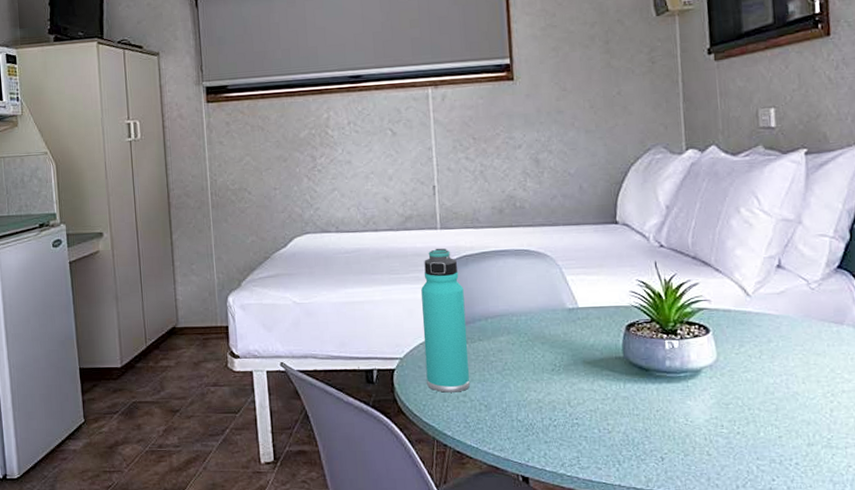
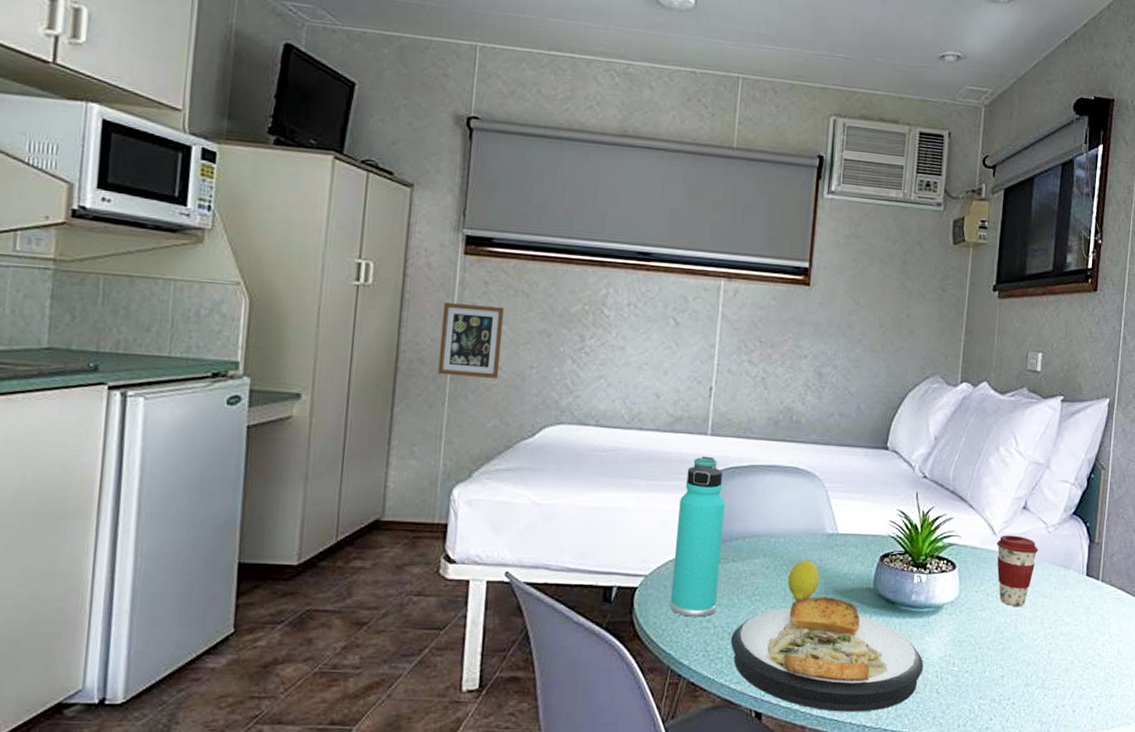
picture frame: none [197,142,250,204] -> present [437,303,505,378]
plate: none [488,367,690,475] -> present [731,596,924,712]
fruit: none [534,333,567,373] -> present [787,559,820,601]
coffee cup: none [752,295,802,367] -> present [997,535,1038,607]

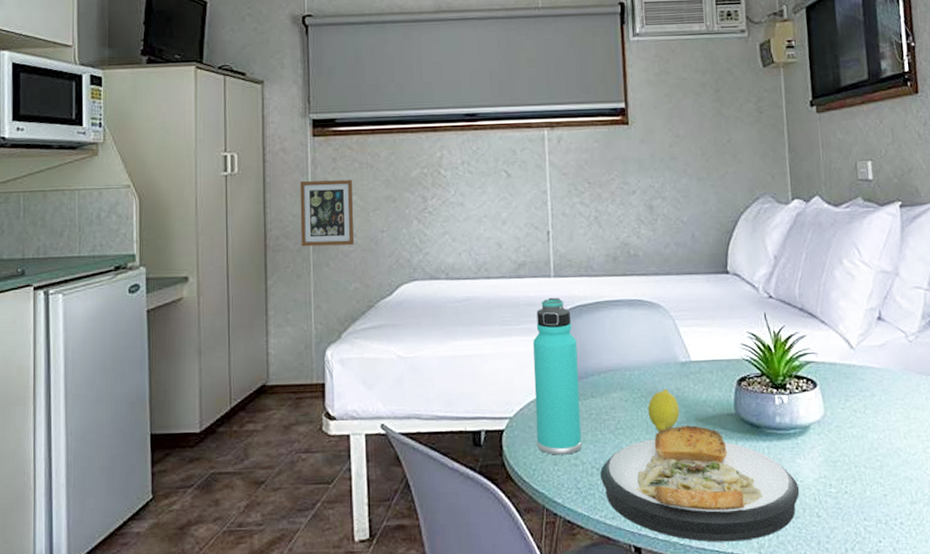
coffee cup: present [997,535,1038,607] -> none [856,347,901,422]

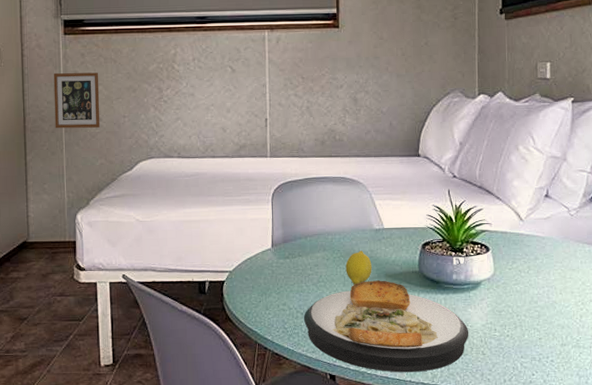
thermos bottle: present [533,297,582,455] -> none [250,174,289,302]

